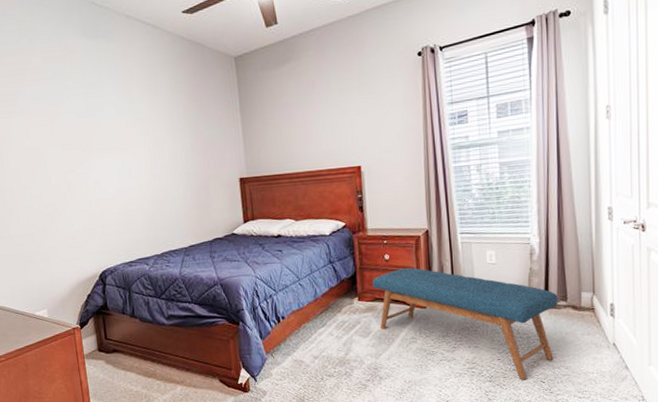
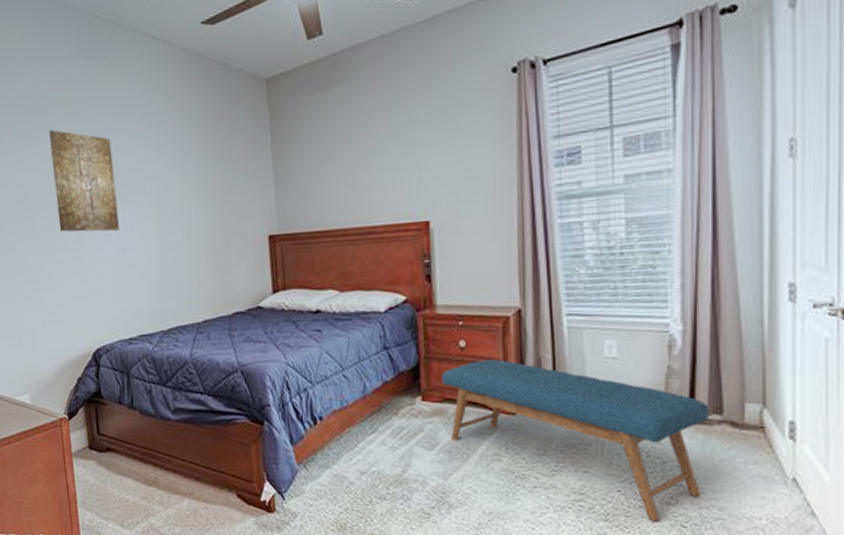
wall art: none [58,95,119,178] -> present [49,130,119,232]

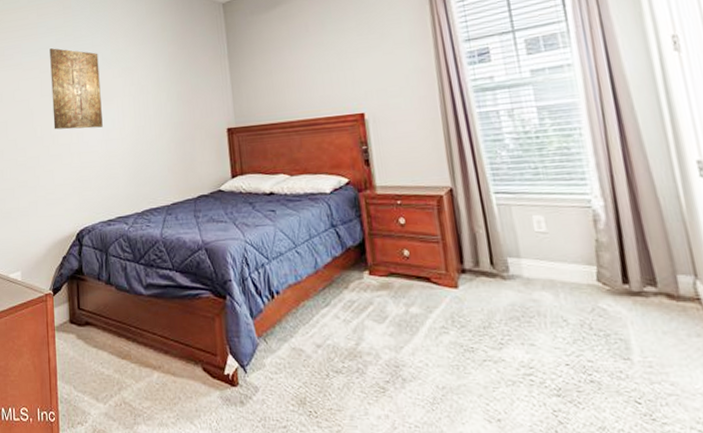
bench: present [441,359,709,520] -> none [385,235,650,396]

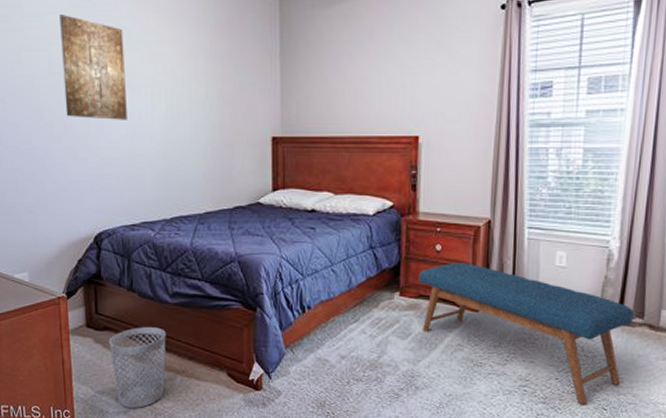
wastebasket: none [90,321,143,409] -> present [109,327,166,408]
bench: none [385,235,650,396] -> present [418,263,634,404]

